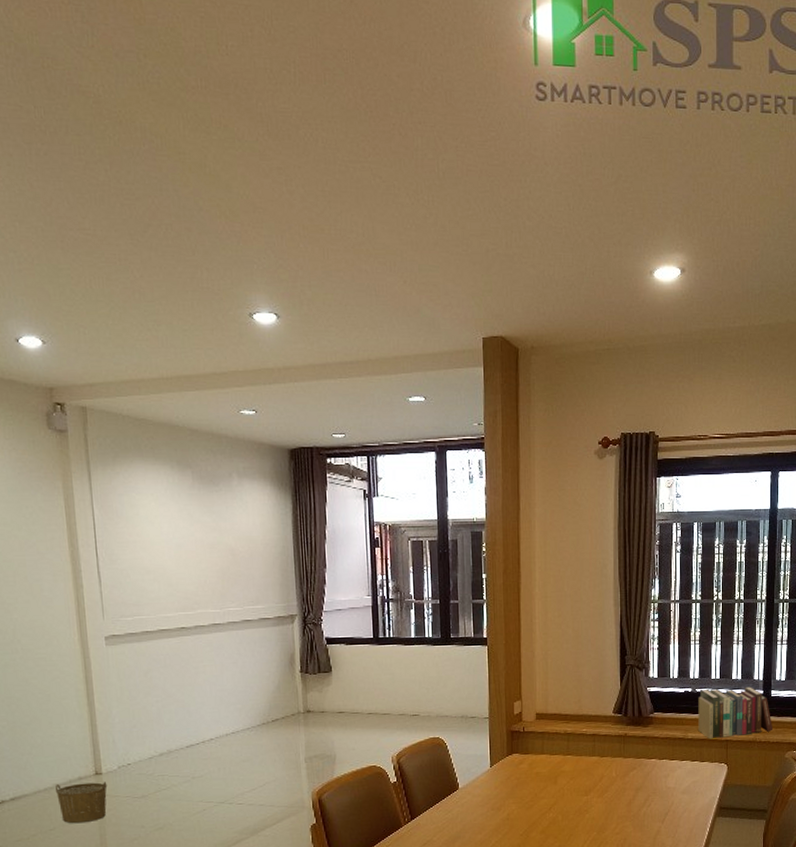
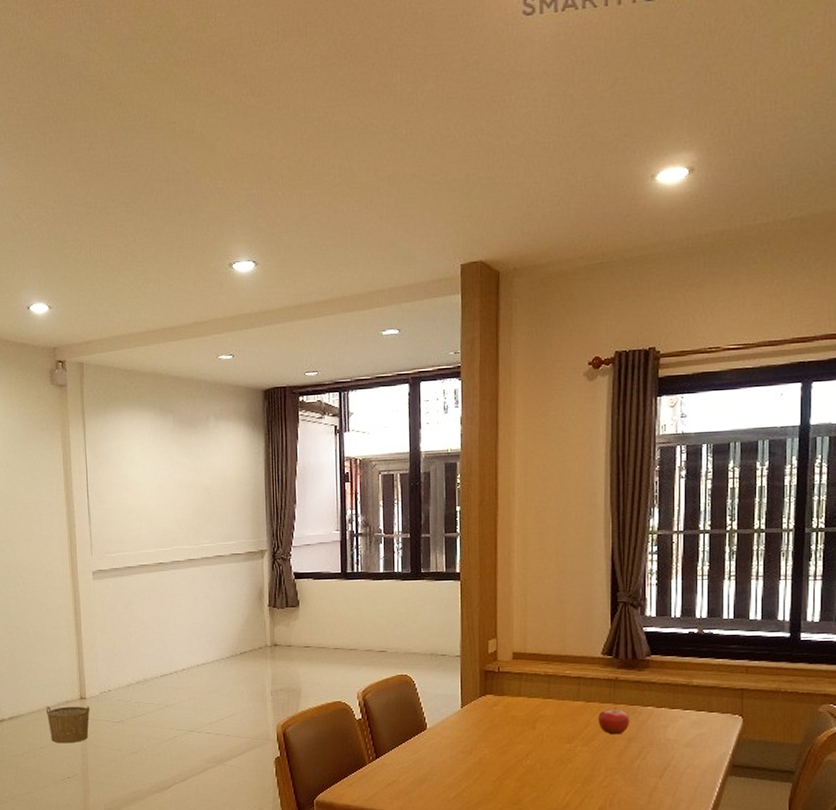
fruit: none [611,760,638,786] -> present [598,706,631,735]
books: present [698,687,774,739] -> none [706,628,803,687]

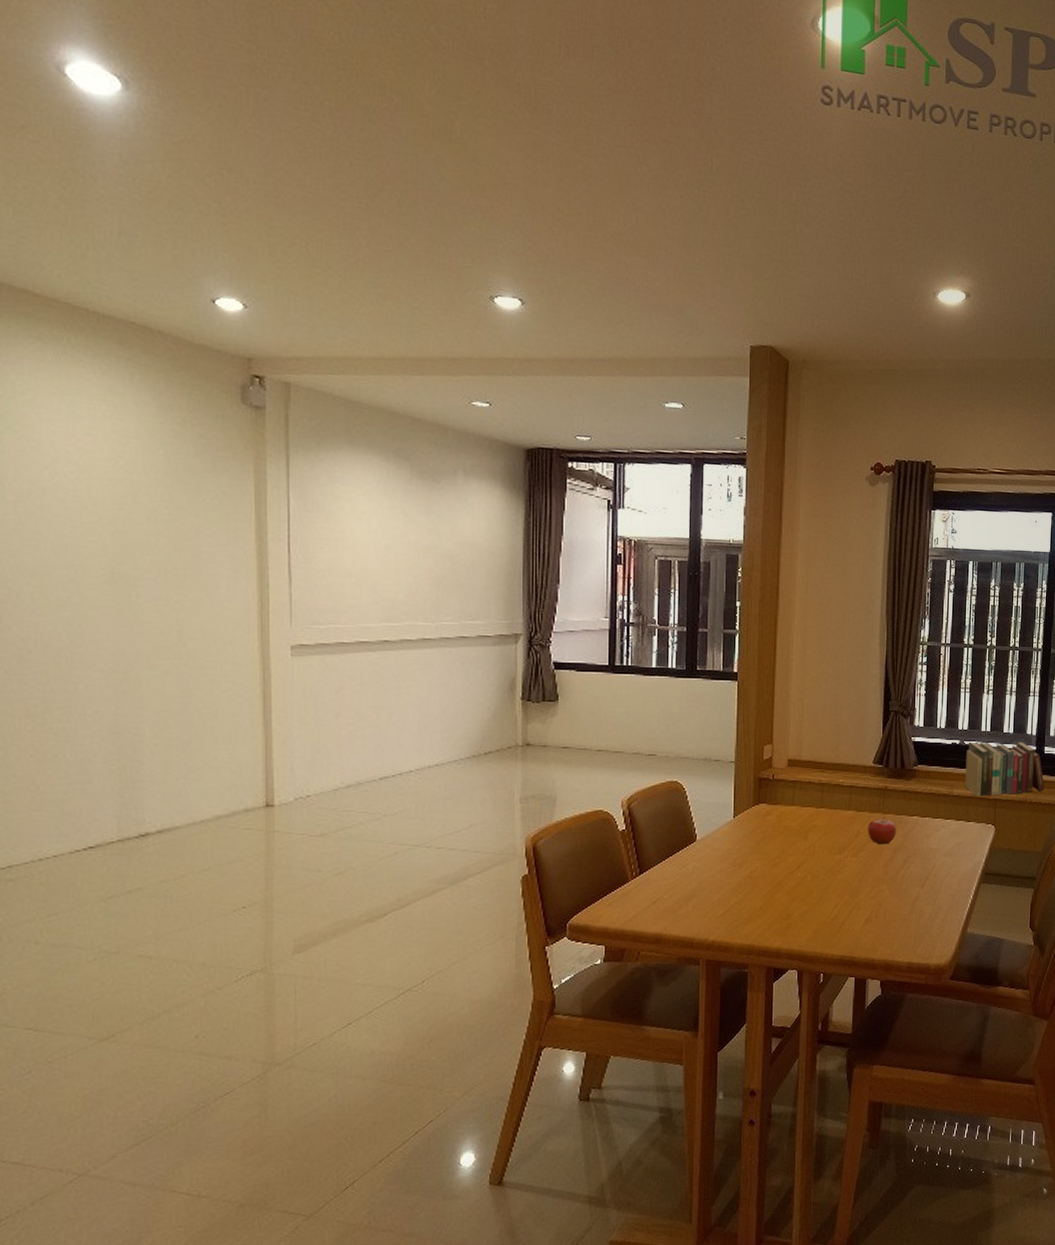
basket: present [47,706,90,744] -> none [215,816,280,864]
books: none [706,628,803,687] -> present [965,741,1046,797]

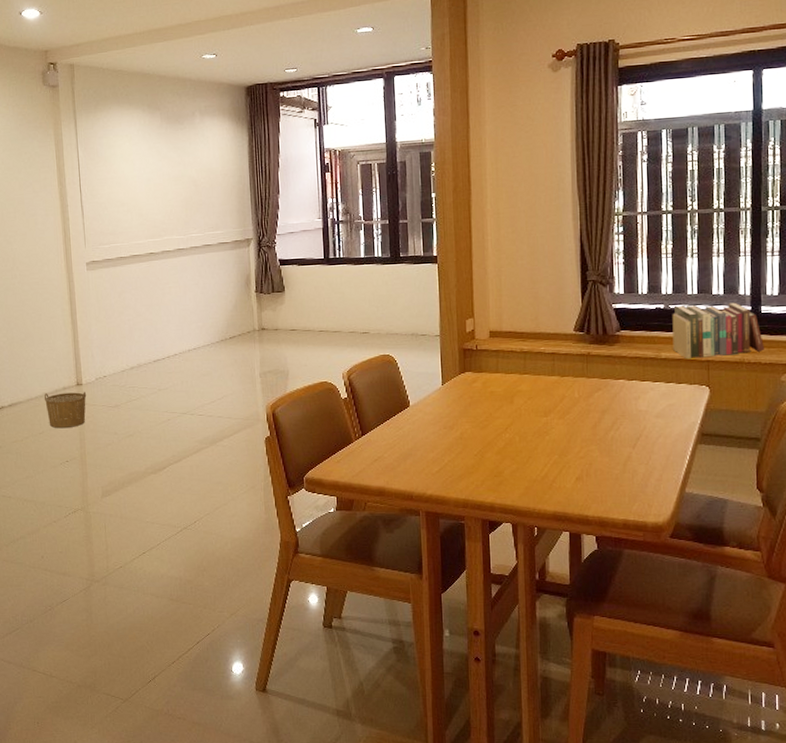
basket: none [215,816,280,864] -> present [44,392,87,429]
fruit: present [868,816,897,845] -> none [573,380,603,408]

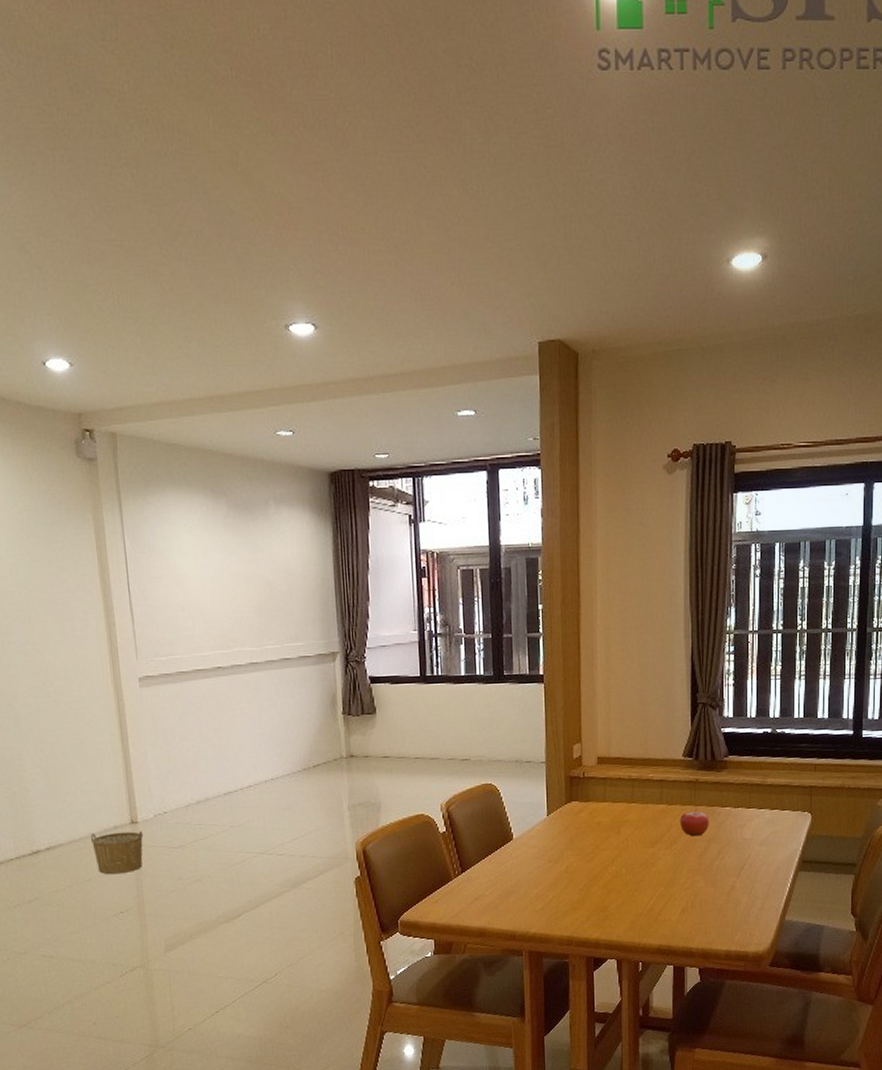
fruit: none [573,380,603,408] -> present [680,808,710,837]
books: present [672,302,765,360] -> none [779,726,865,785]

